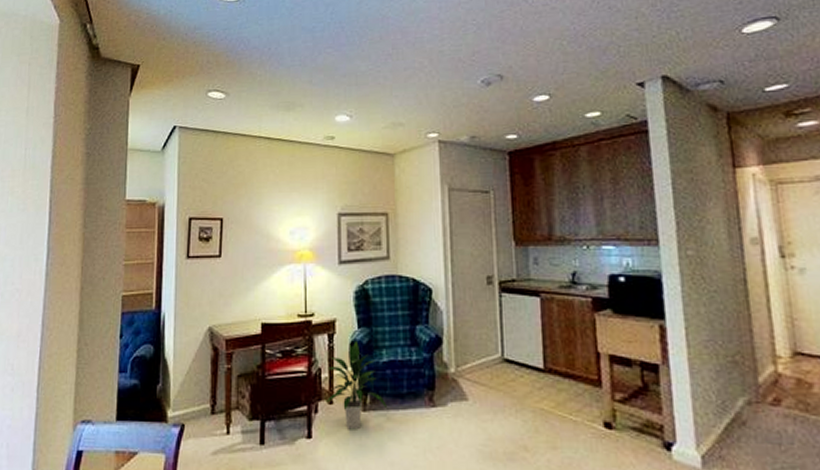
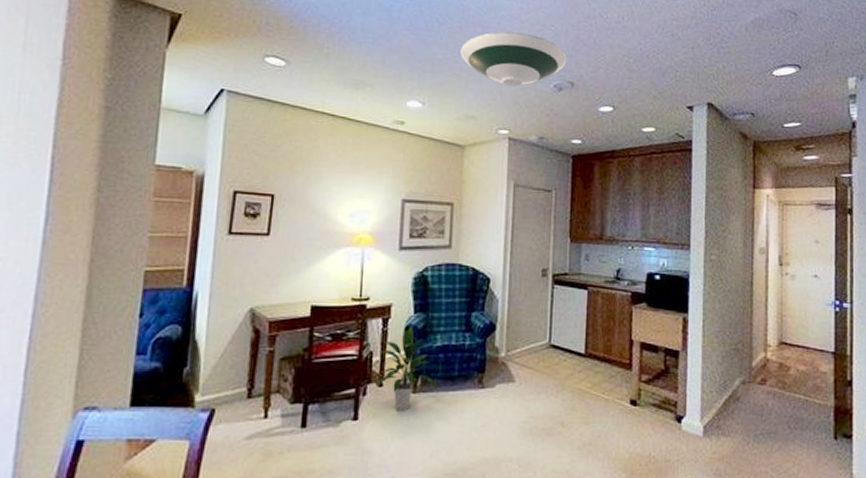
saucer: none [382,32,493,89] -> present [459,31,567,87]

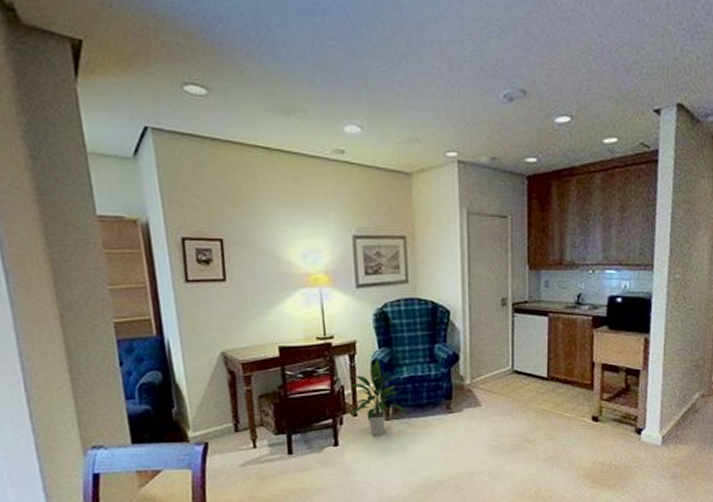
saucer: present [459,31,567,87] -> none [395,32,517,101]

